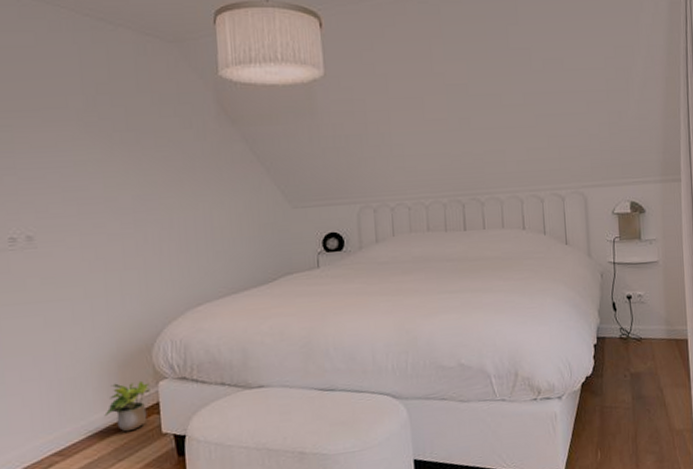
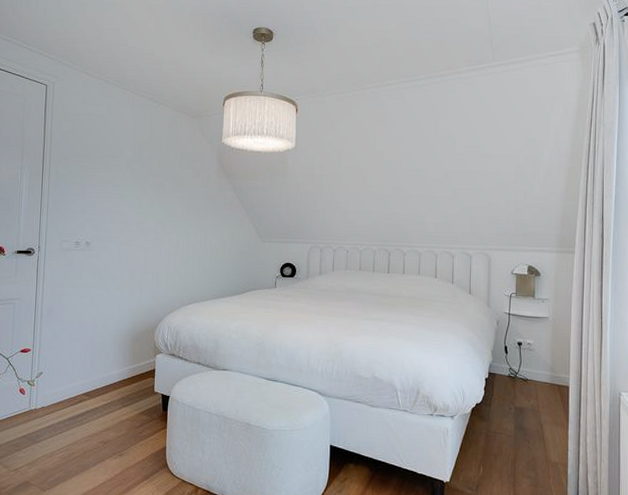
potted plant: present [104,380,150,432] -> none [119,351,150,387]

